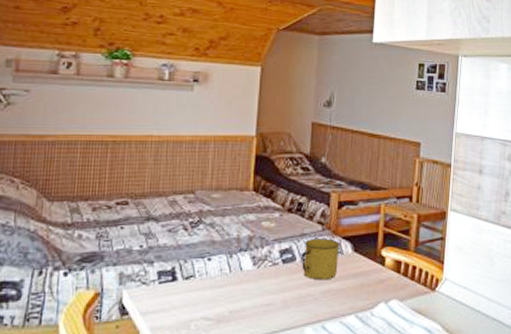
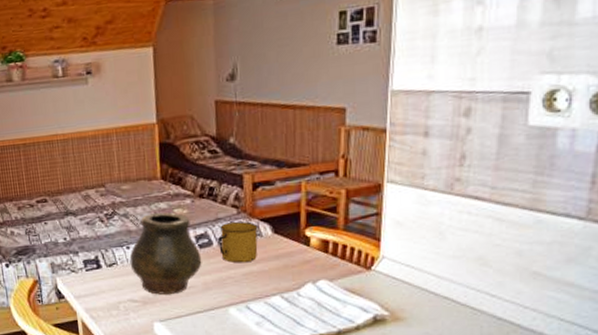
vase: none [209,224,284,313] -> present [129,212,202,295]

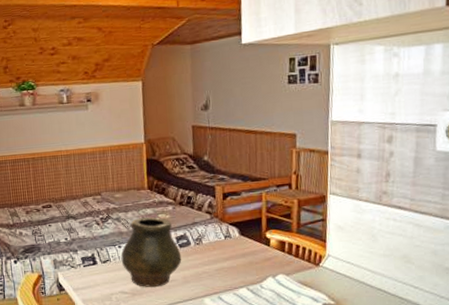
mug: present [218,221,258,263] -> none [195,225,228,260]

